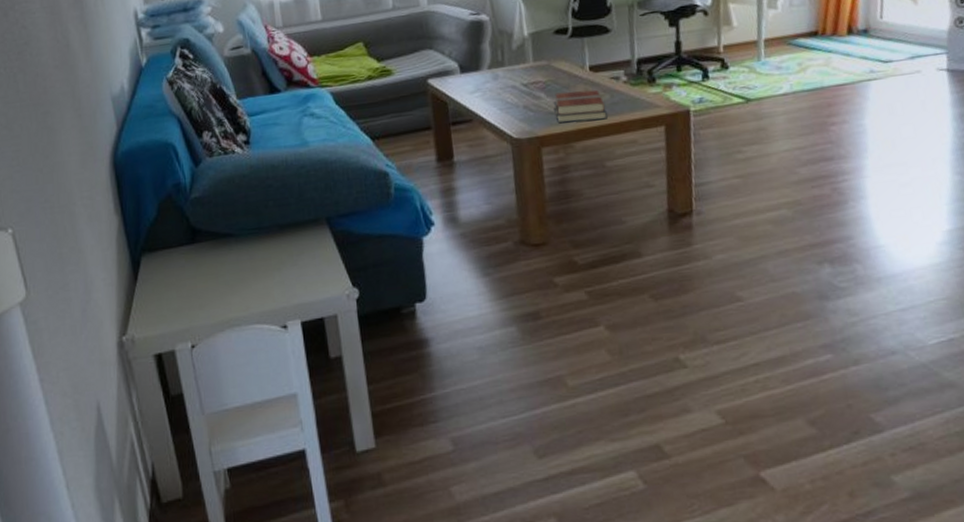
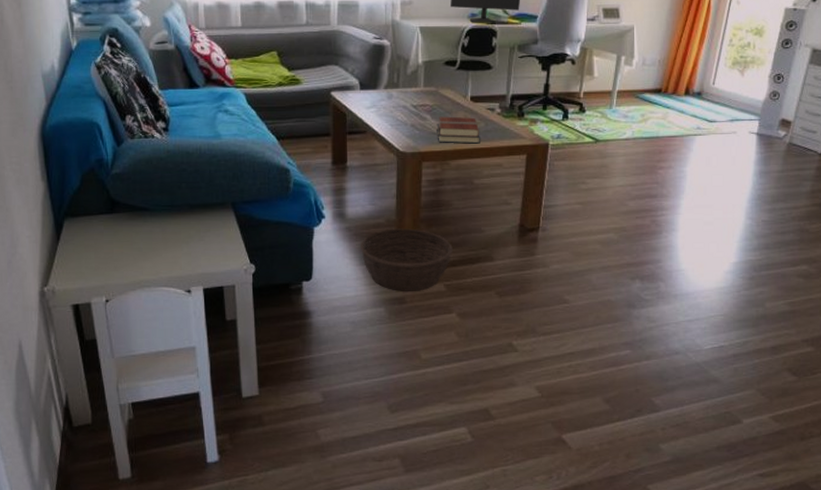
basket: none [479,227,591,305] -> present [361,228,453,291]

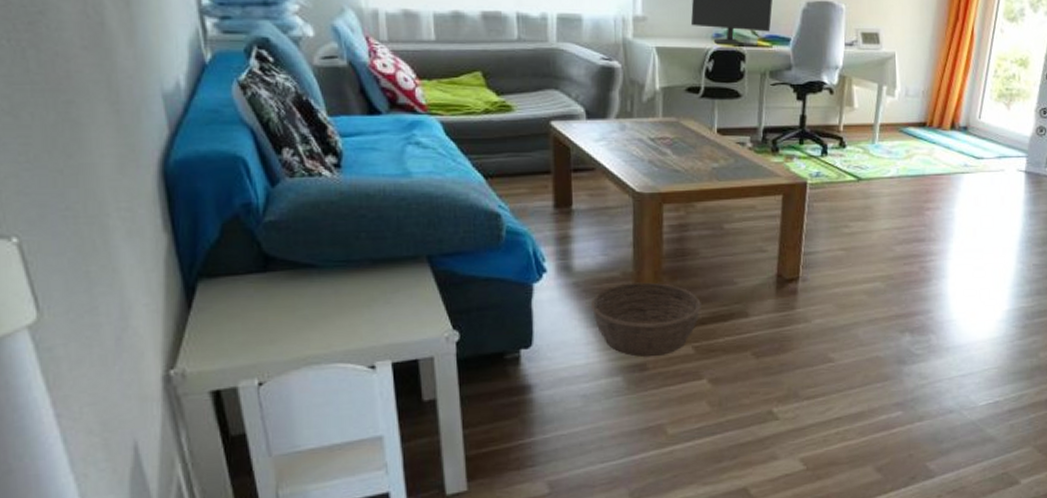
books: present [436,116,480,144] -> none [679,151,730,183]

